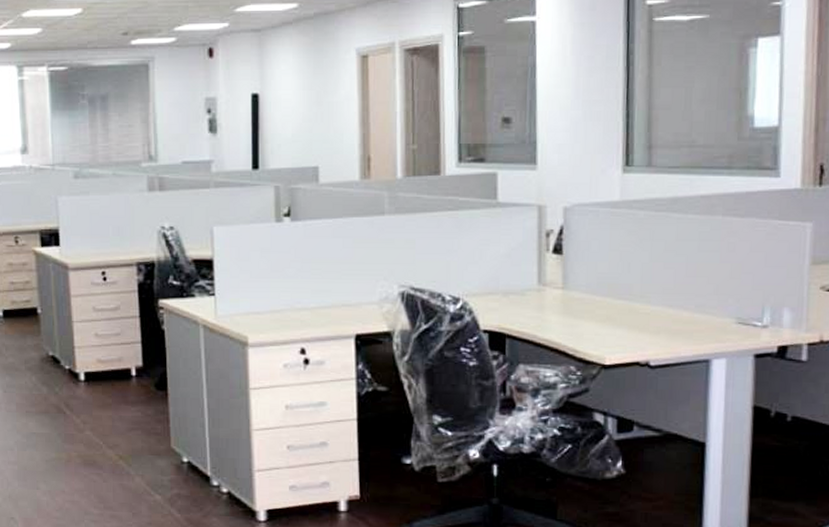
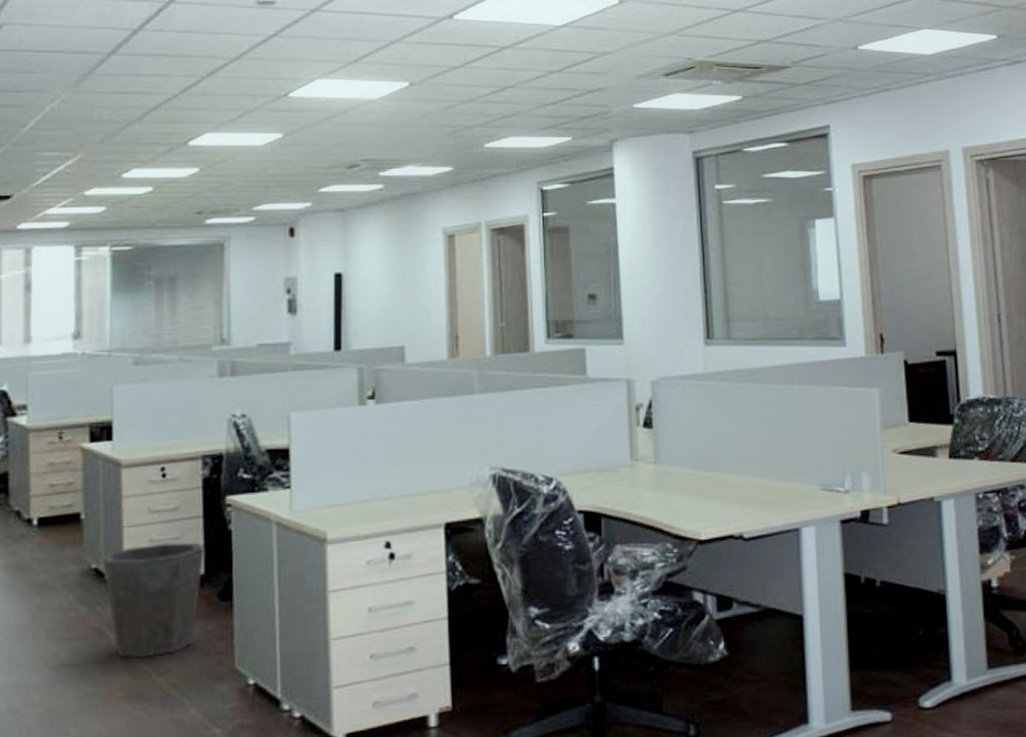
waste bin: none [58,338,142,433] -> present [102,542,204,658]

